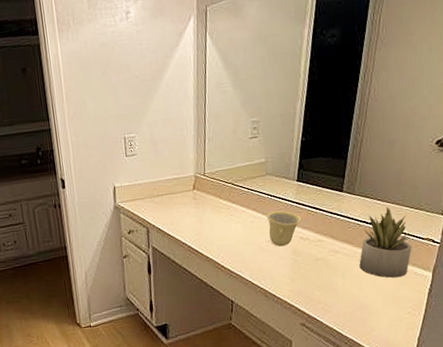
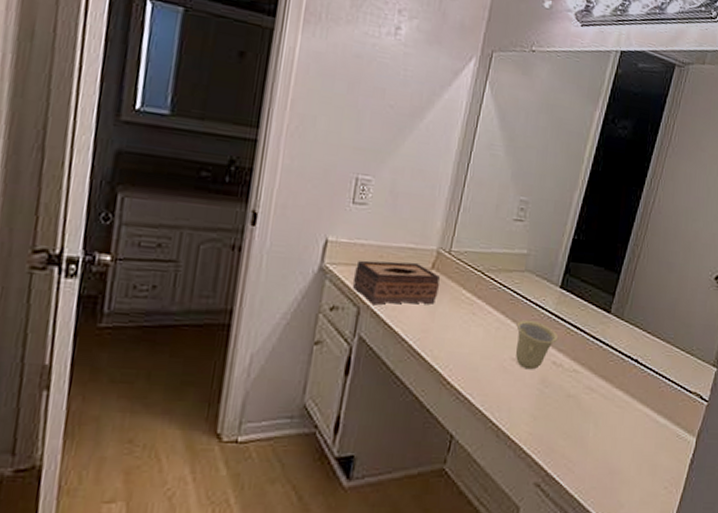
tissue box: none [139,187,202,224] -> present [352,260,440,305]
succulent plant: present [359,207,414,278] -> none [616,343,682,438]

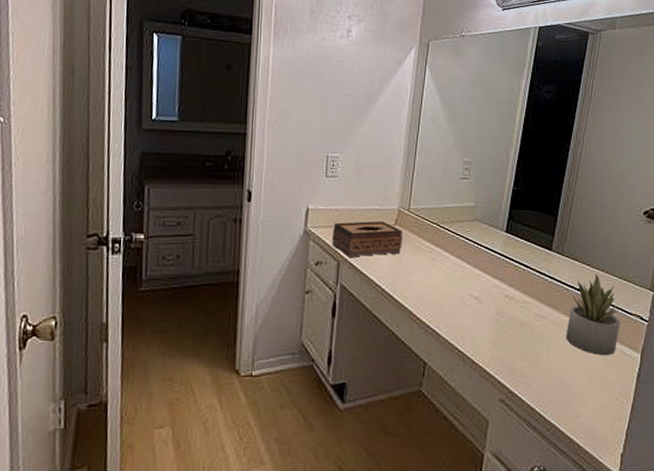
cup: present [516,319,559,370] -> none [471,261,508,303]
succulent plant: none [616,343,682,438] -> present [566,273,623,356]

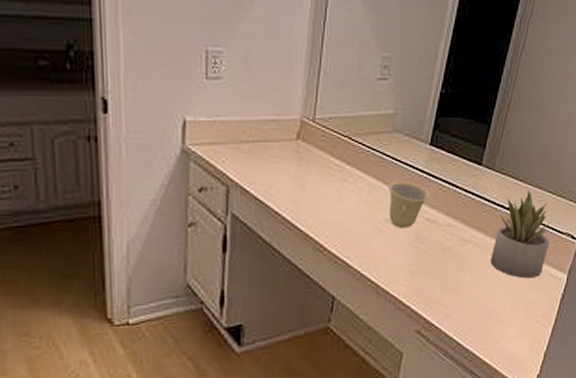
tissue box: present [331,220,403,258] -> none [217,134,307,182]
cup: none [471,261,508,303] -> present [388,180,431,229]

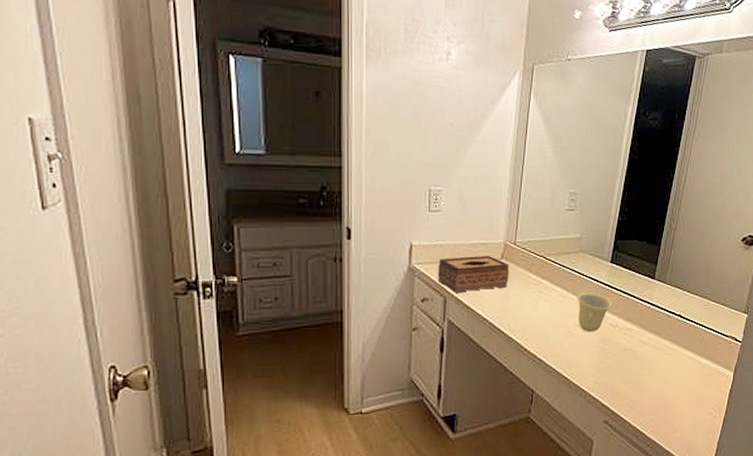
tissue box: none [217,134,307,182] -> present [437,255,510,294]
succulent plant: present [490,190,554,279] -> none [666,299,719,376]

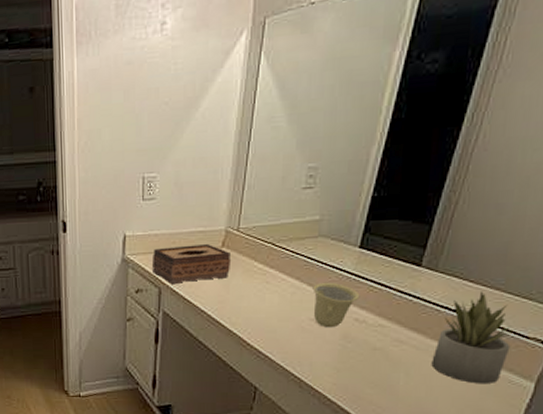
succulent plant: none [666,299,719,376] -> present [431,291,516,385]

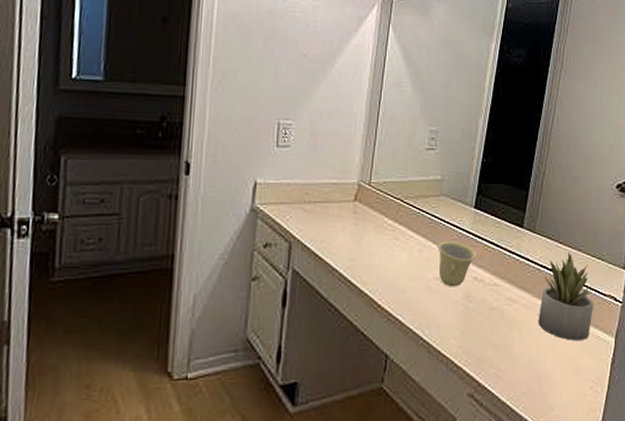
tissue box: present [151,243,232,285] -> none [282,196,364,239]

